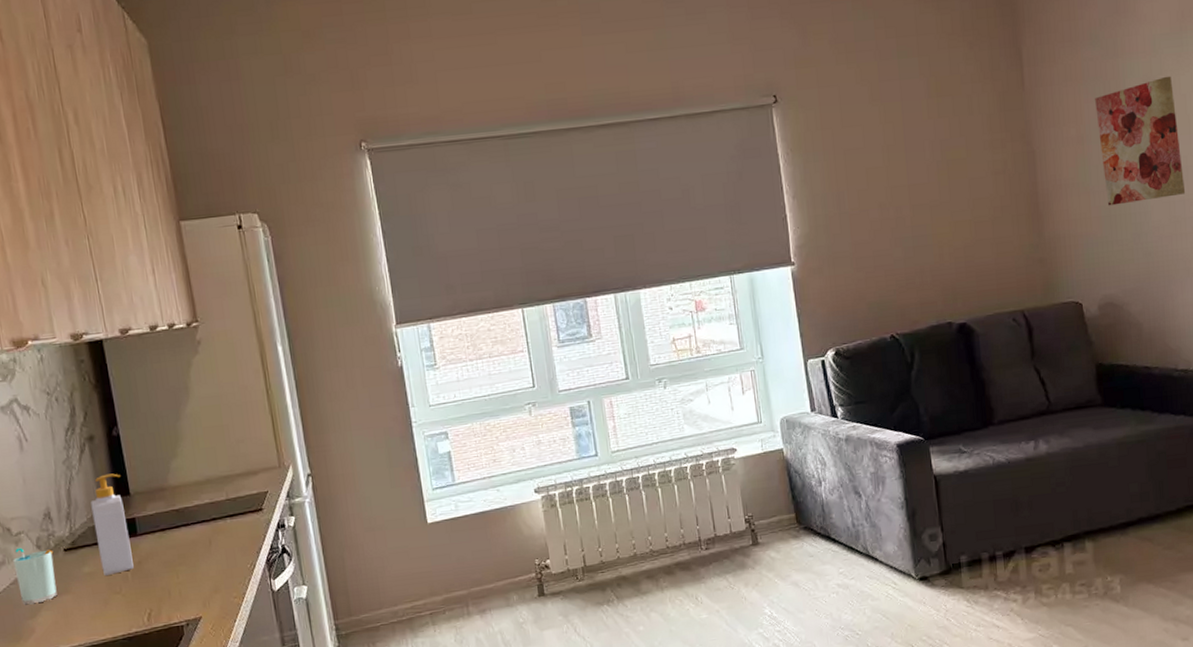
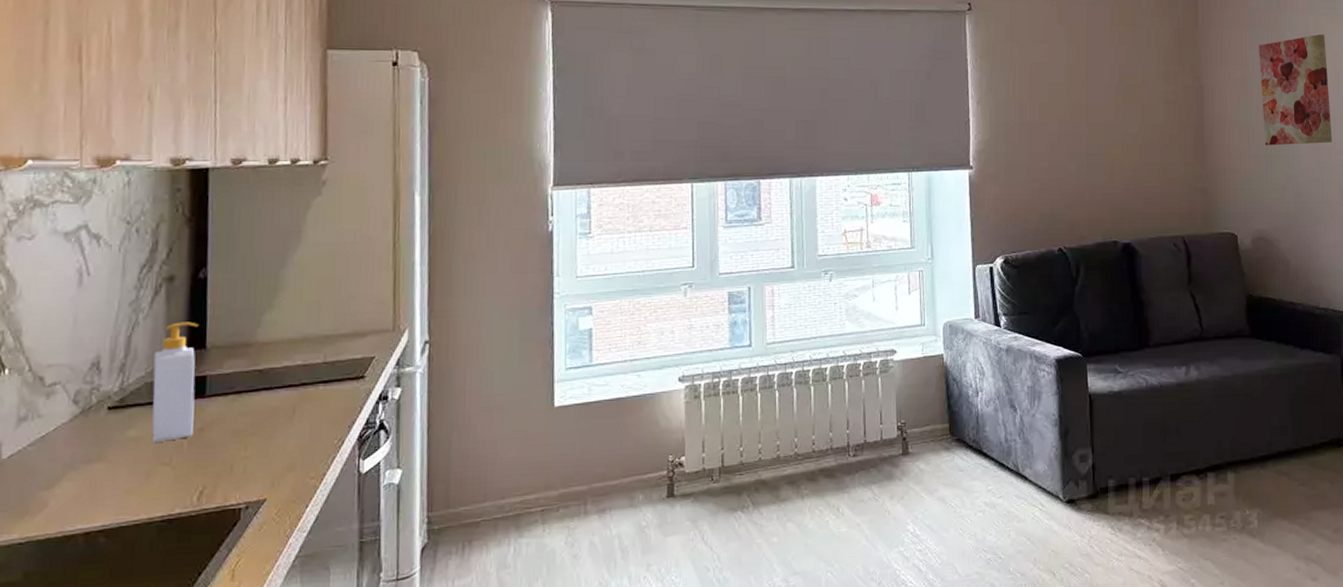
cup: present [13,547,58,605] -> none [38,401,94,473]

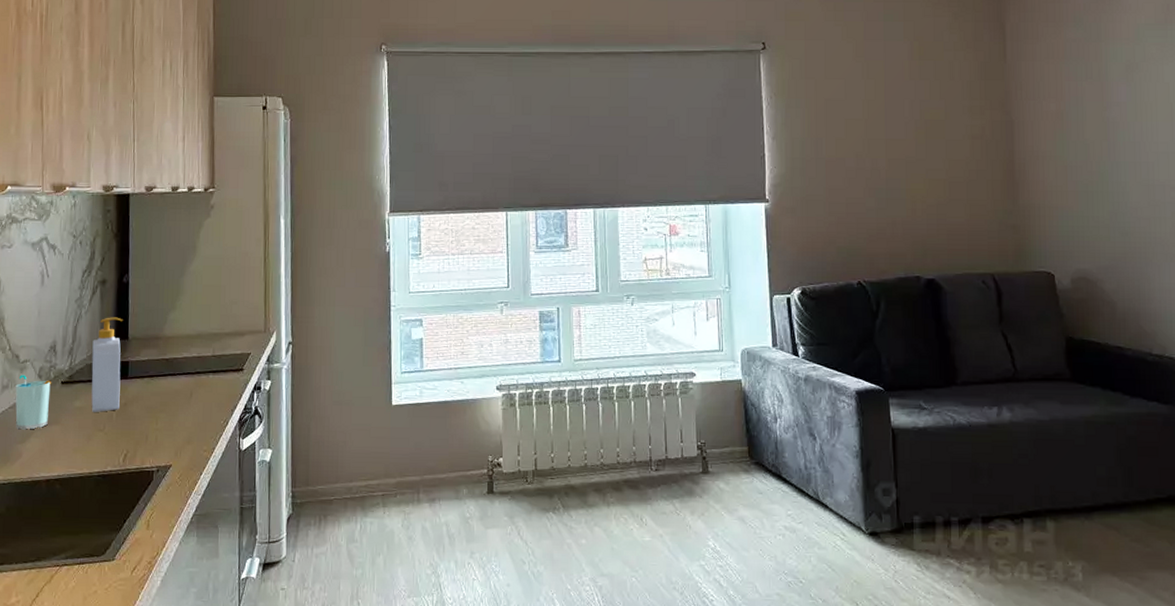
cup: none [38,401,94,473] -> present [15,375,52,430]
wall art: present [1259,34,1333,146] -> none [1076,64,1166,182]

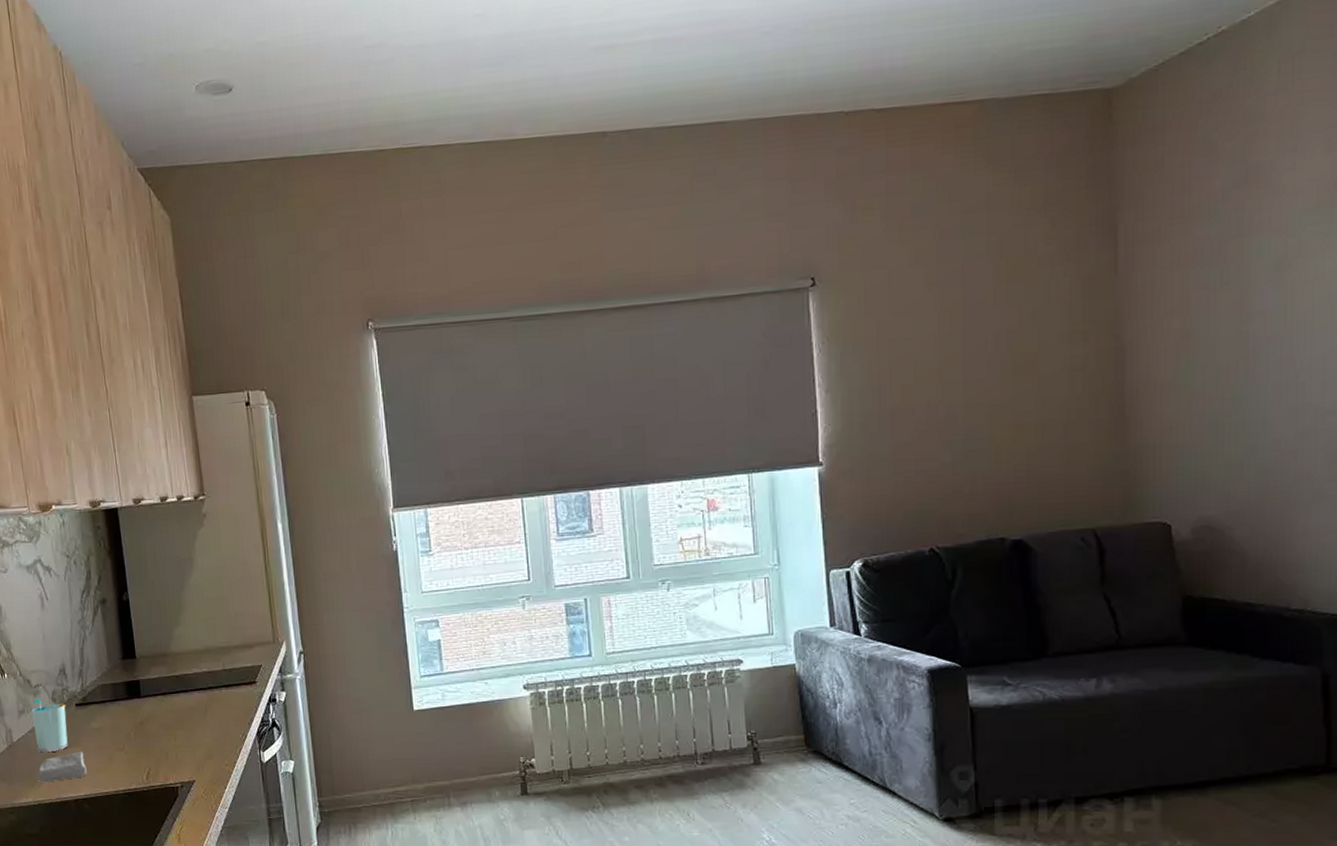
soap bar: none [11,430,63,461] -> present [37,751,87,783]
soap bottle: present [91,317,123,412] -> none [101,636,136,732]

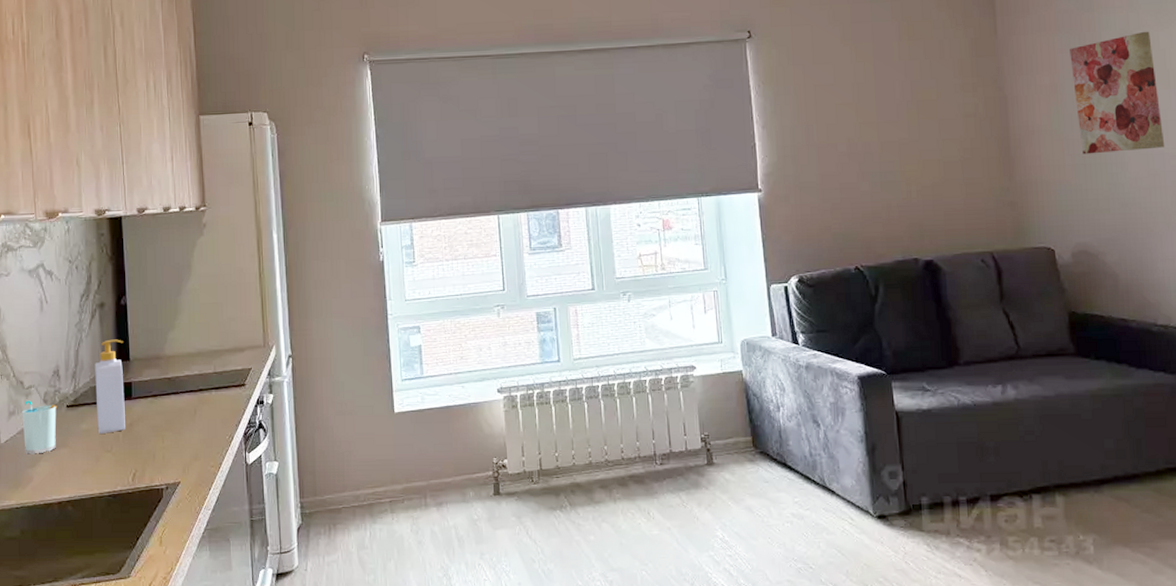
soap bar: present [37,751,87,783] -> none [22,452,73,485]
soap bottle: none [101,636,136,732] -> present [95,339,125,434]
wall art: none [1208,259,1321,413] -> present [1070,31,1165,155]

